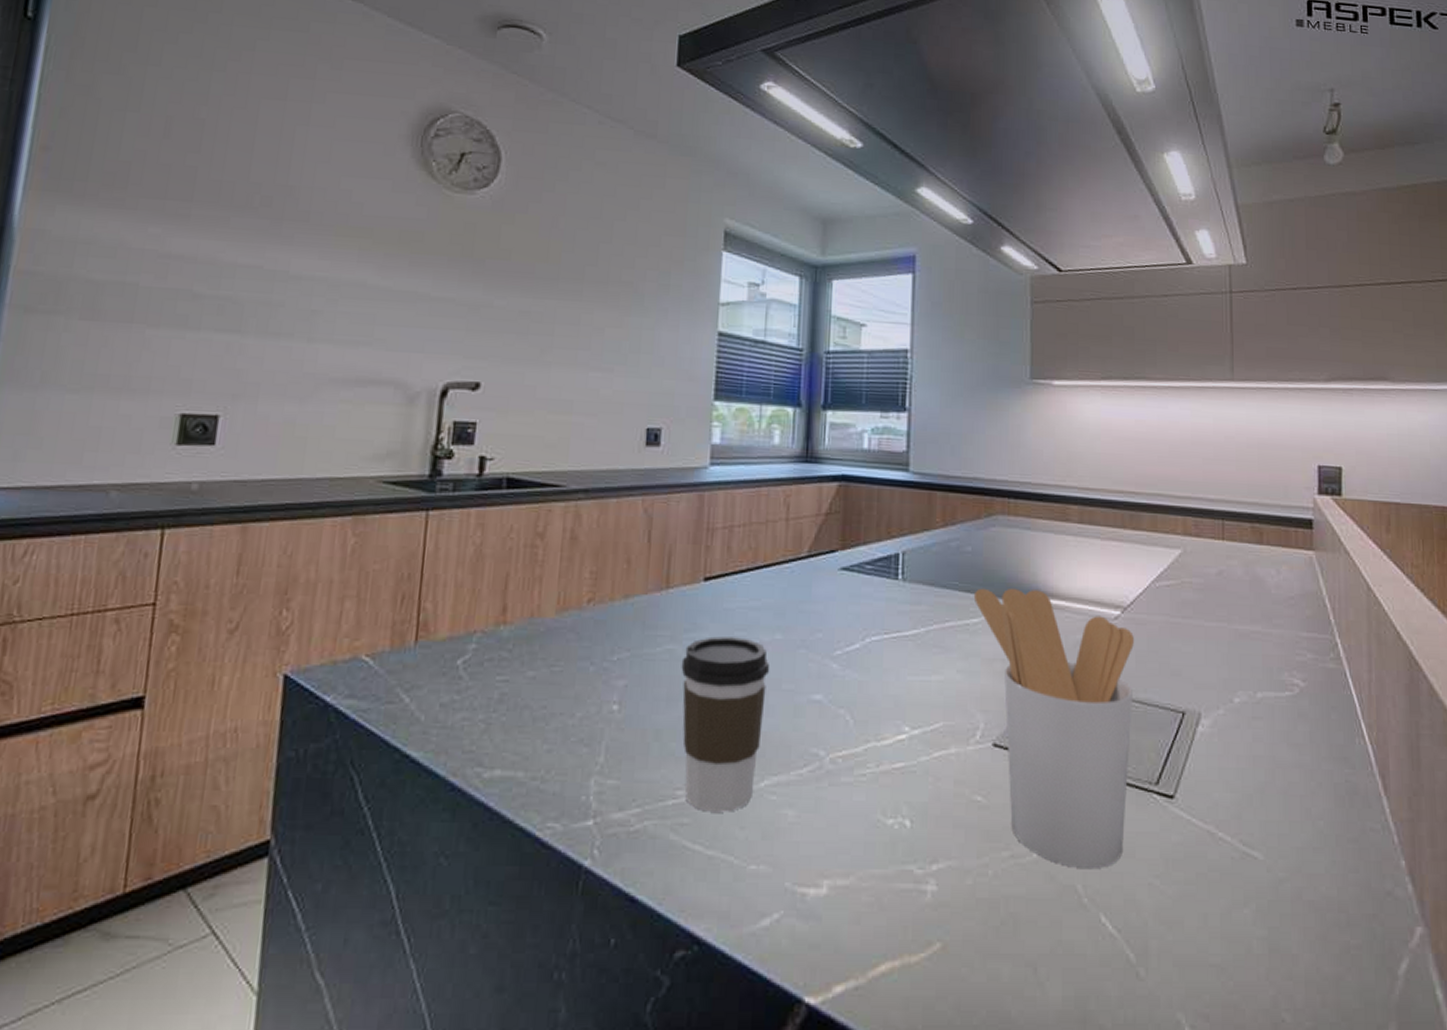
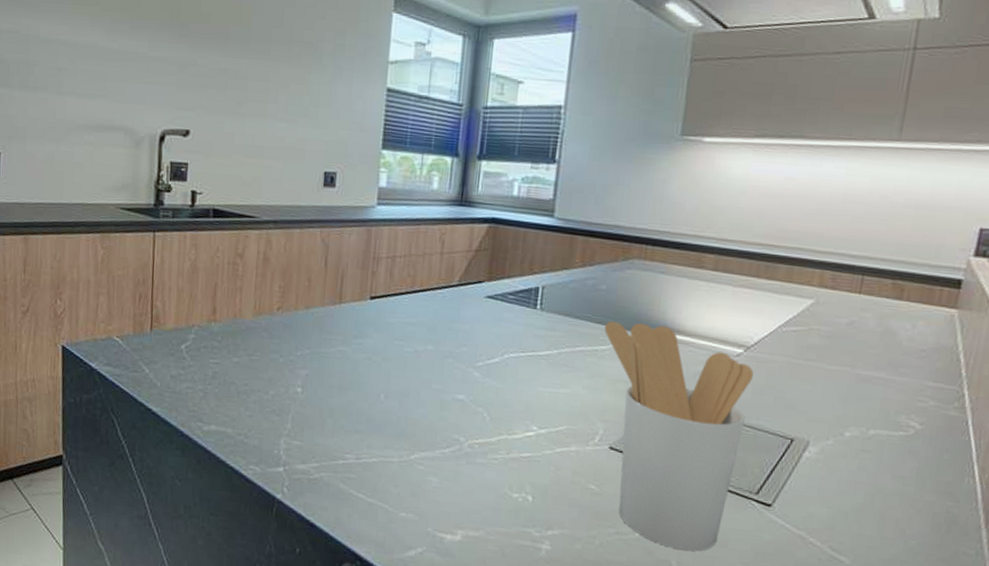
coffee cup: present [681,636,770,812] -> none [350,343,423,474]

